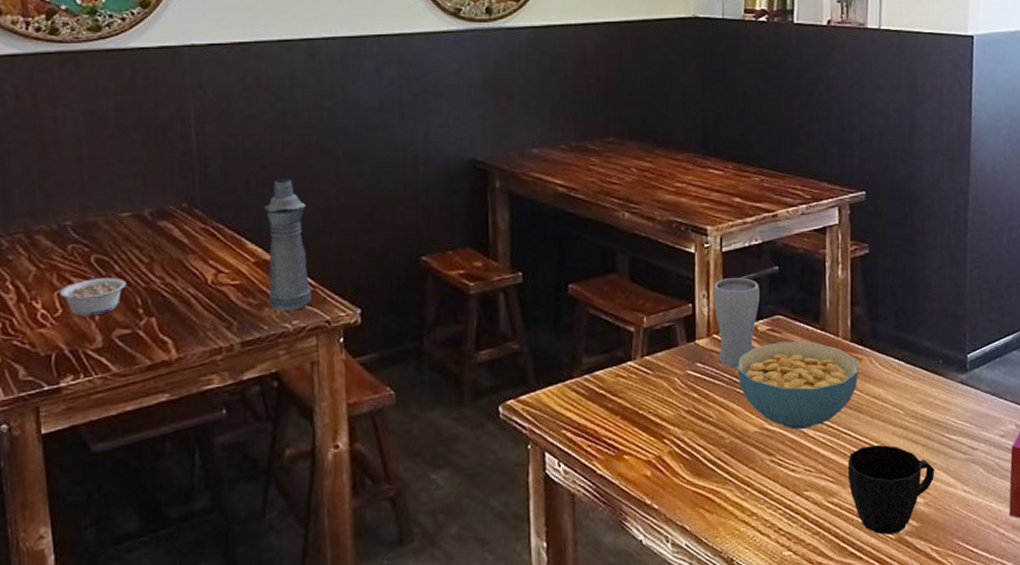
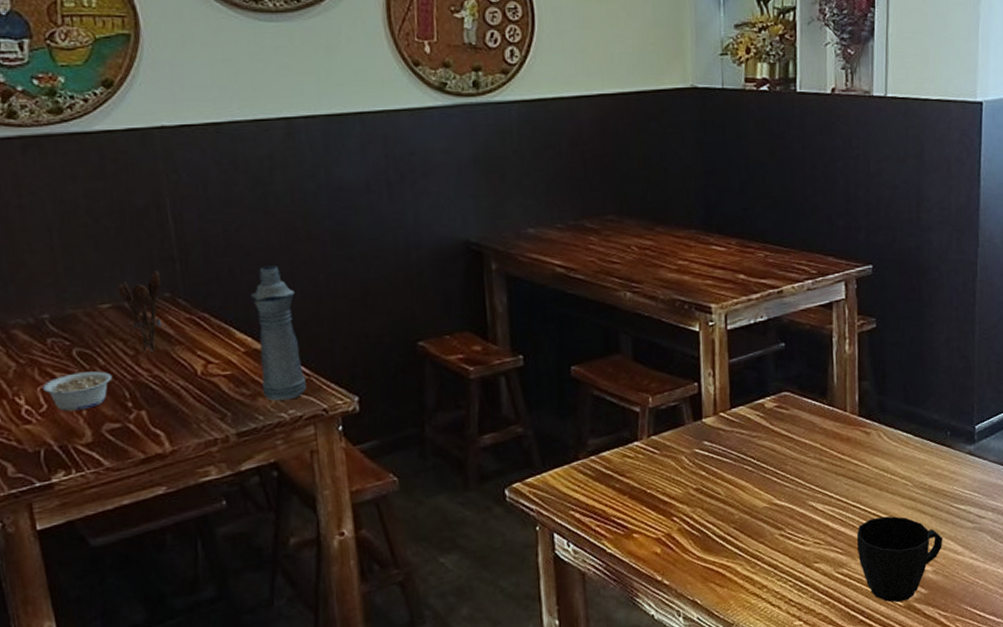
utensil holder: none [139,181,179,261] -> present [118,271,161,353]
drinking glass: present [712,277,760,368] -> none [718,355,766,445]
cereal bowl: present [737,341,859,430] -> none [745,417,867,504]

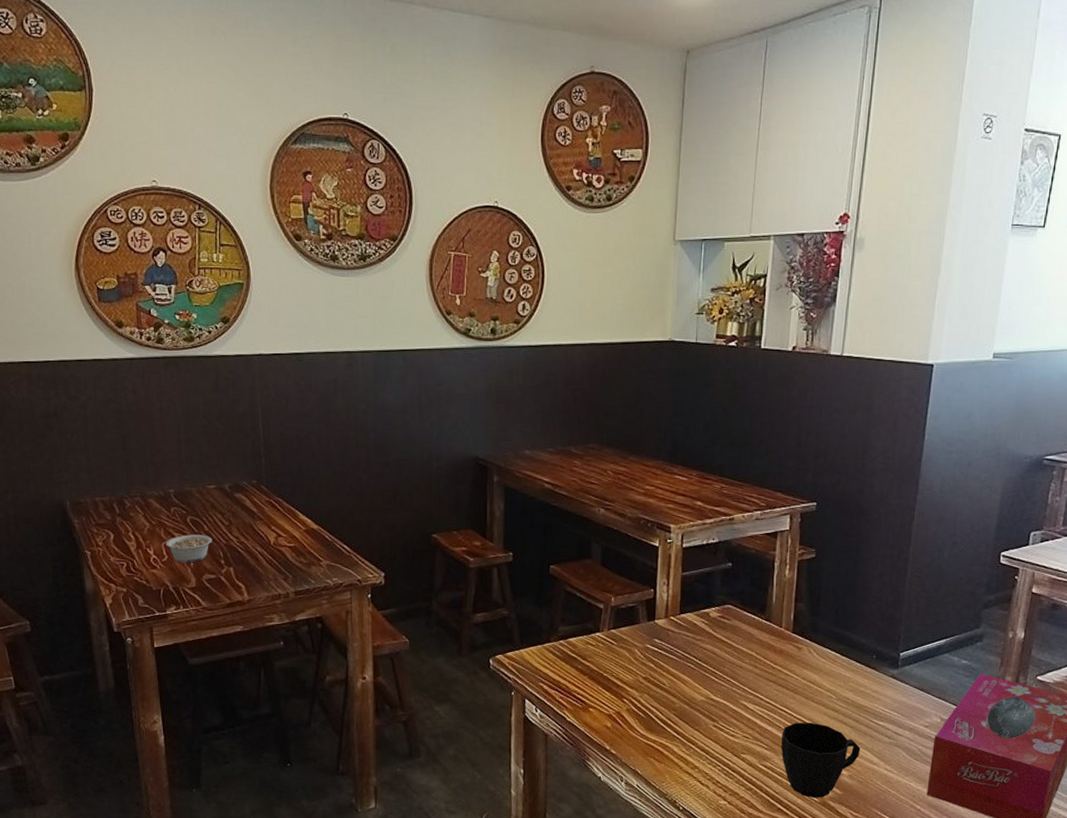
utensil holder: present [118,271,161,353] -> none [221,463,250,524]
bottle: present [251,265,307,401] -> none [313,466,347,570]

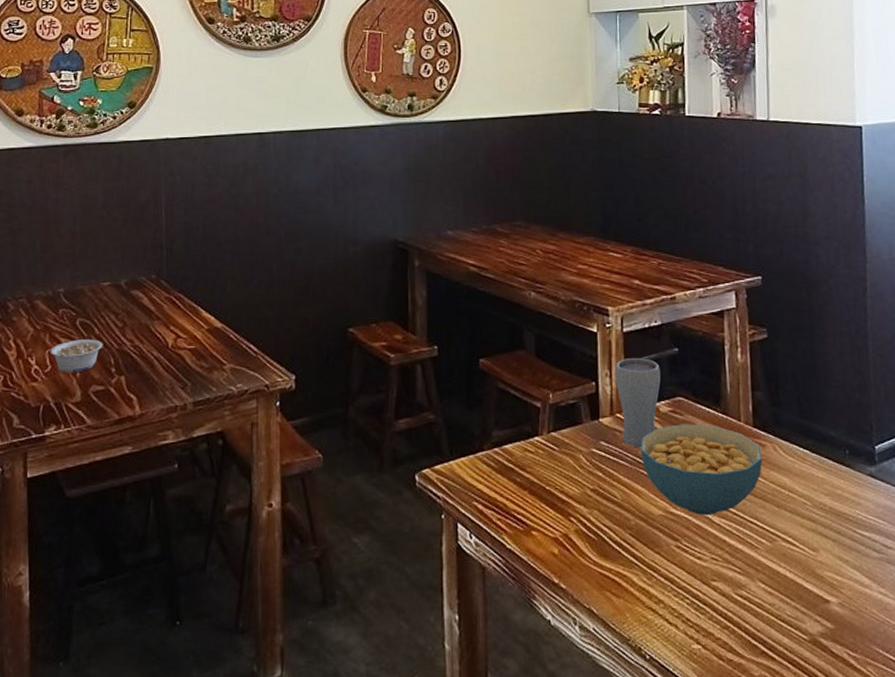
drinking glass: none [672,570,714,646] -> present [614,358,661,448]
cereal bowl: none [689,627,798,702] -> present [640,424,763,515]
cup: present [781,722,861,798] -> none [756,536,848,635]

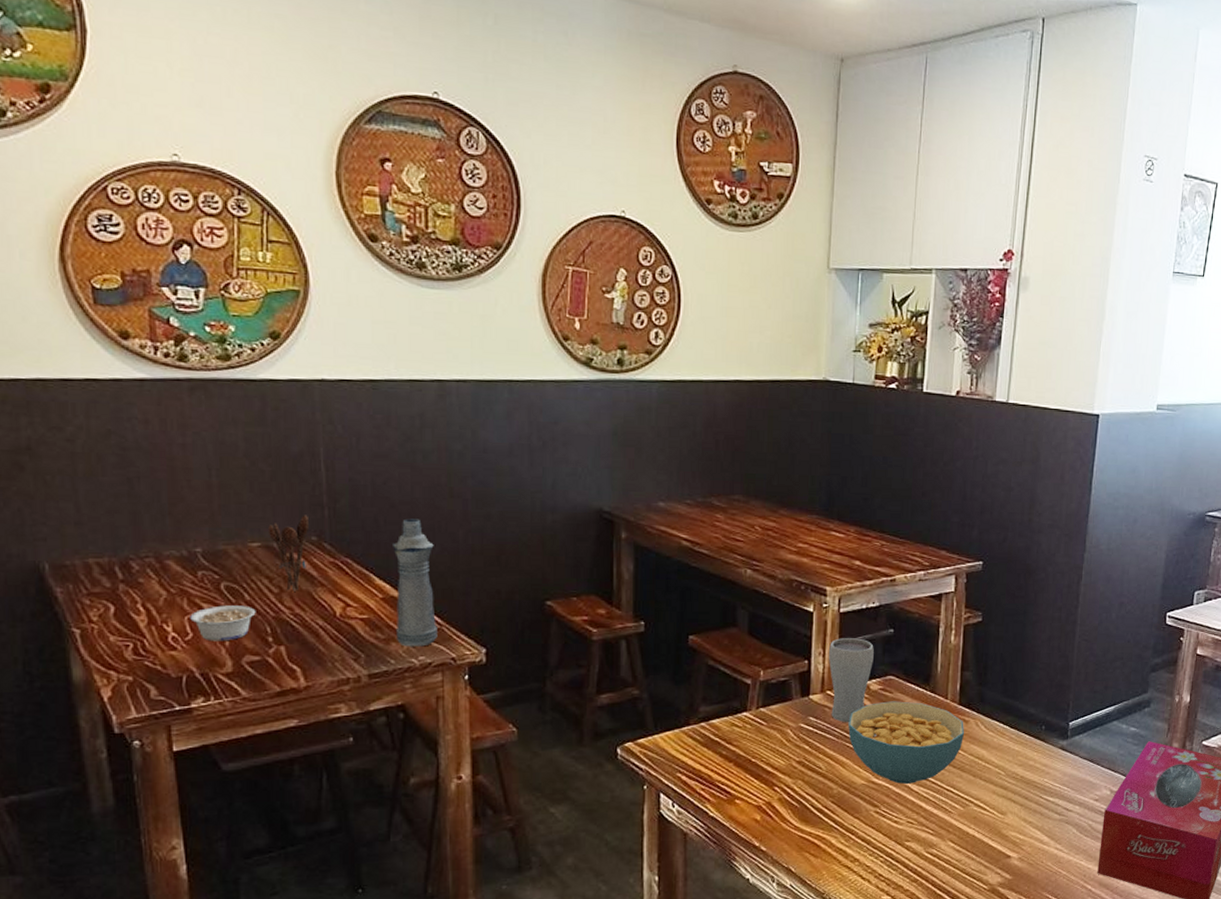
utensil holder: none [117,256,150,325] -> present [268,515,308,591]
bottle: none [217,255,254,375] -> present [393,518,438,647]

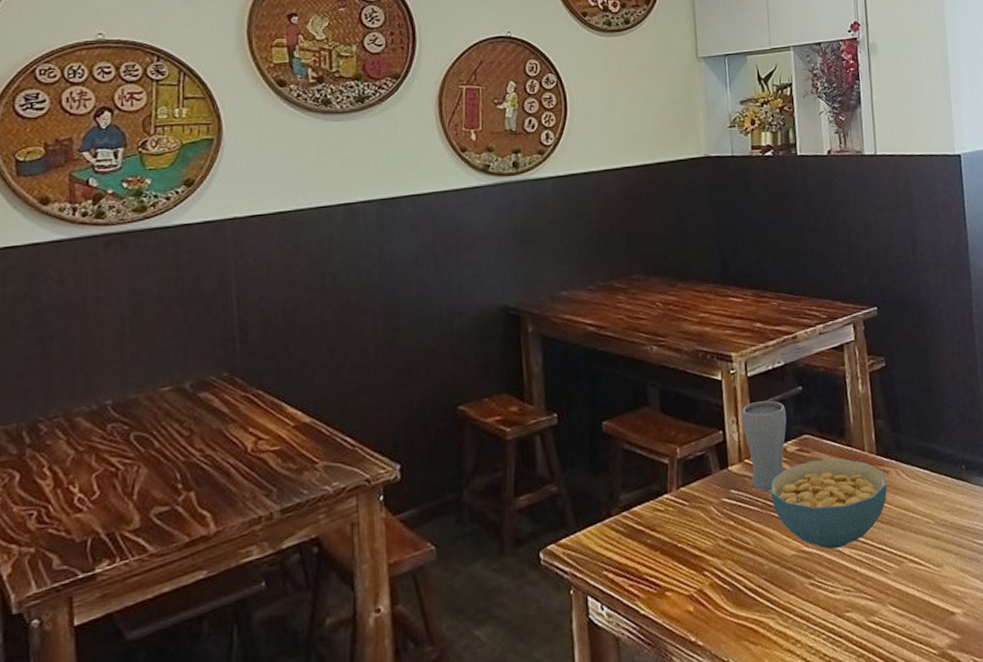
legume: present [190,605,256,641] -> none [98,454,166,497]
utensil holder: present [268,515,308,591] -> none [180,352,220,433]
bottle: present [393,518,438,647] -> none [304,340,351,474]

